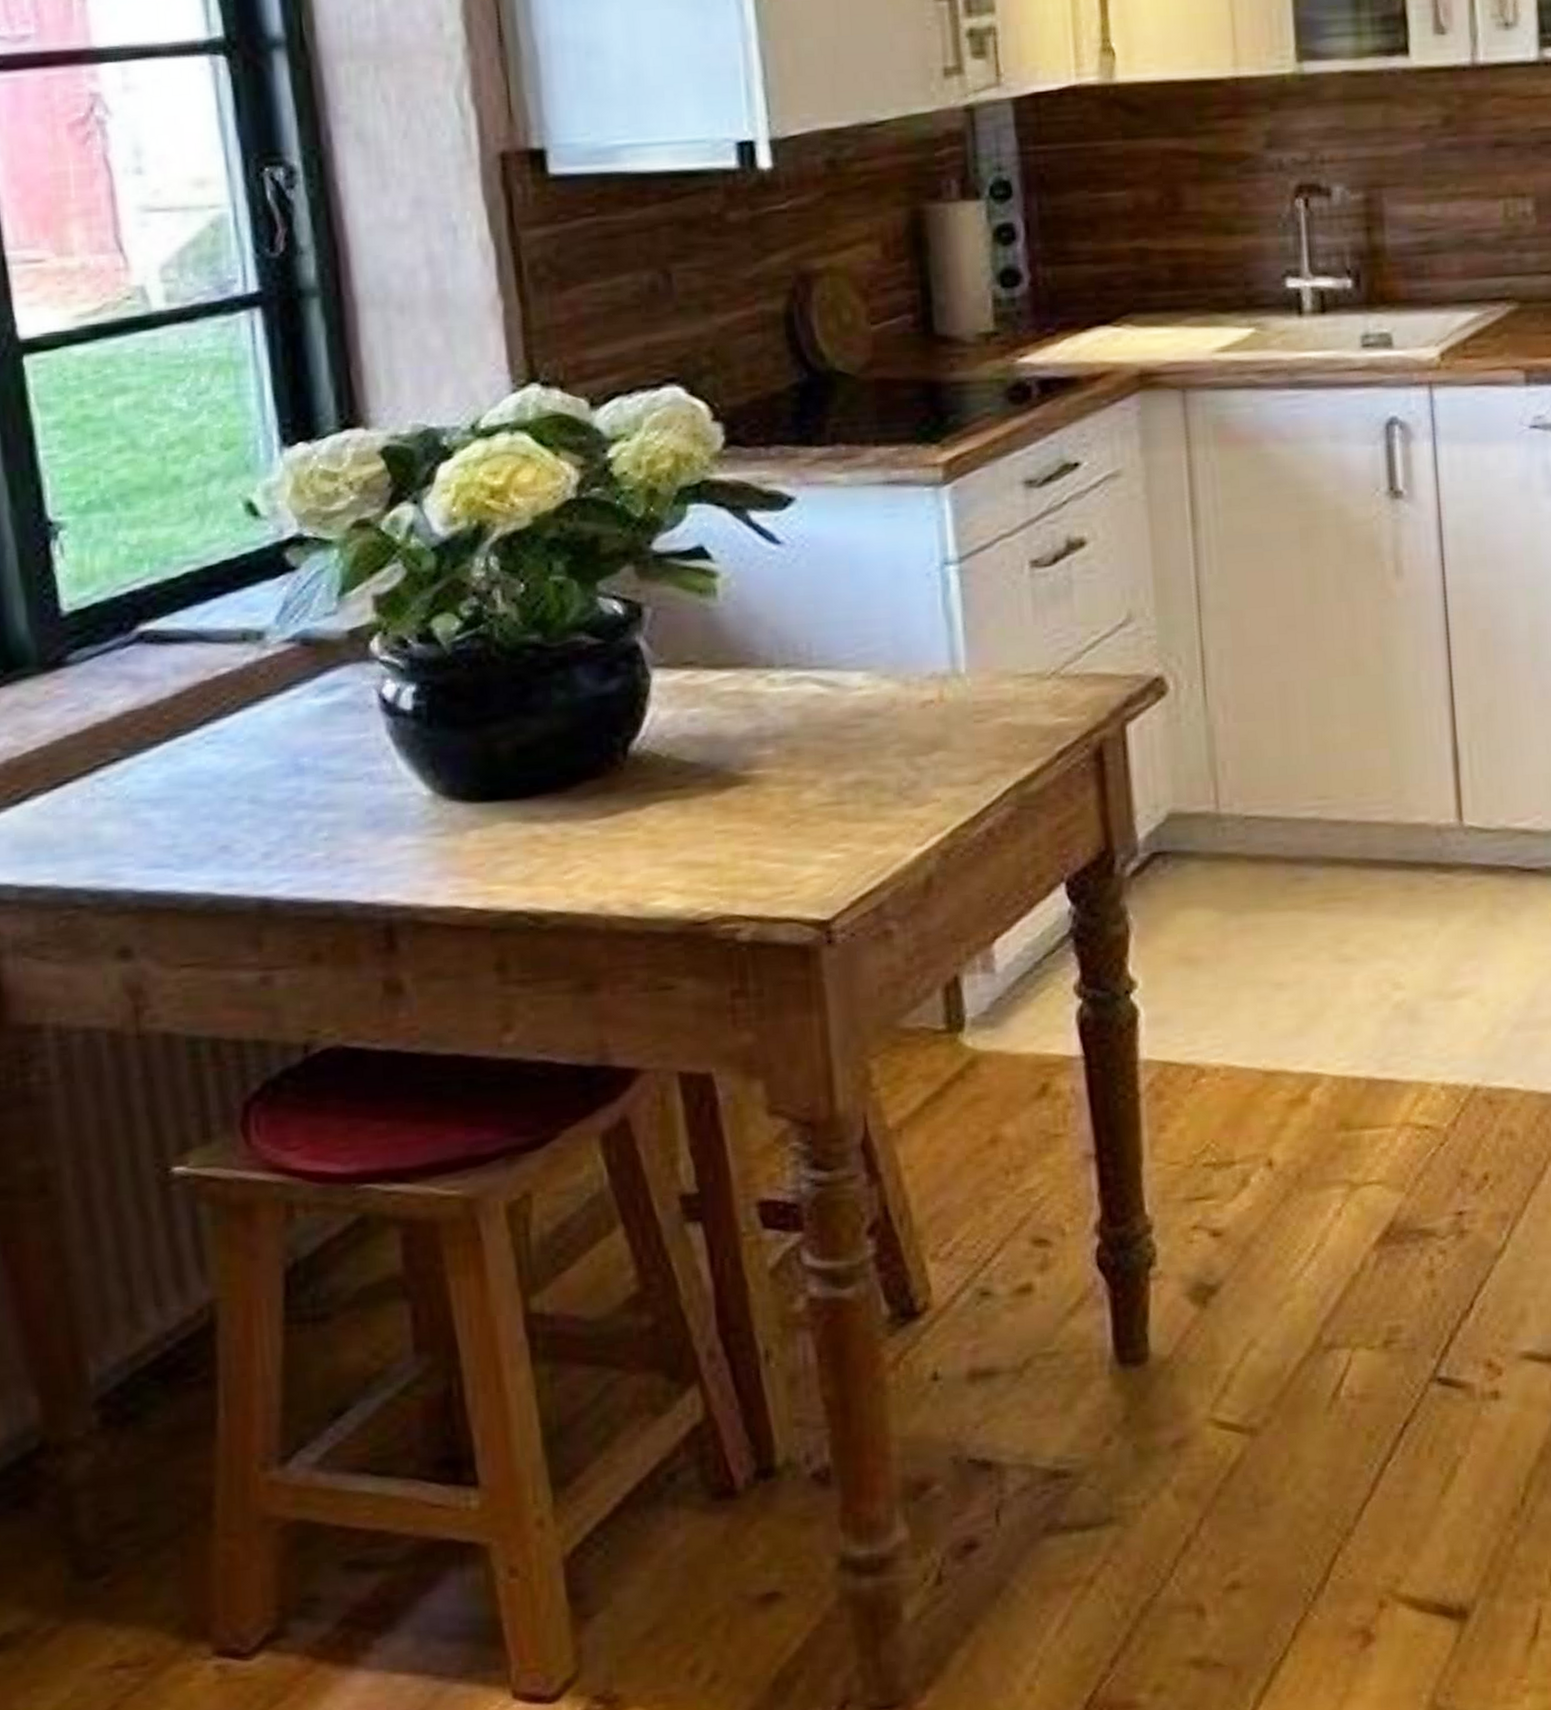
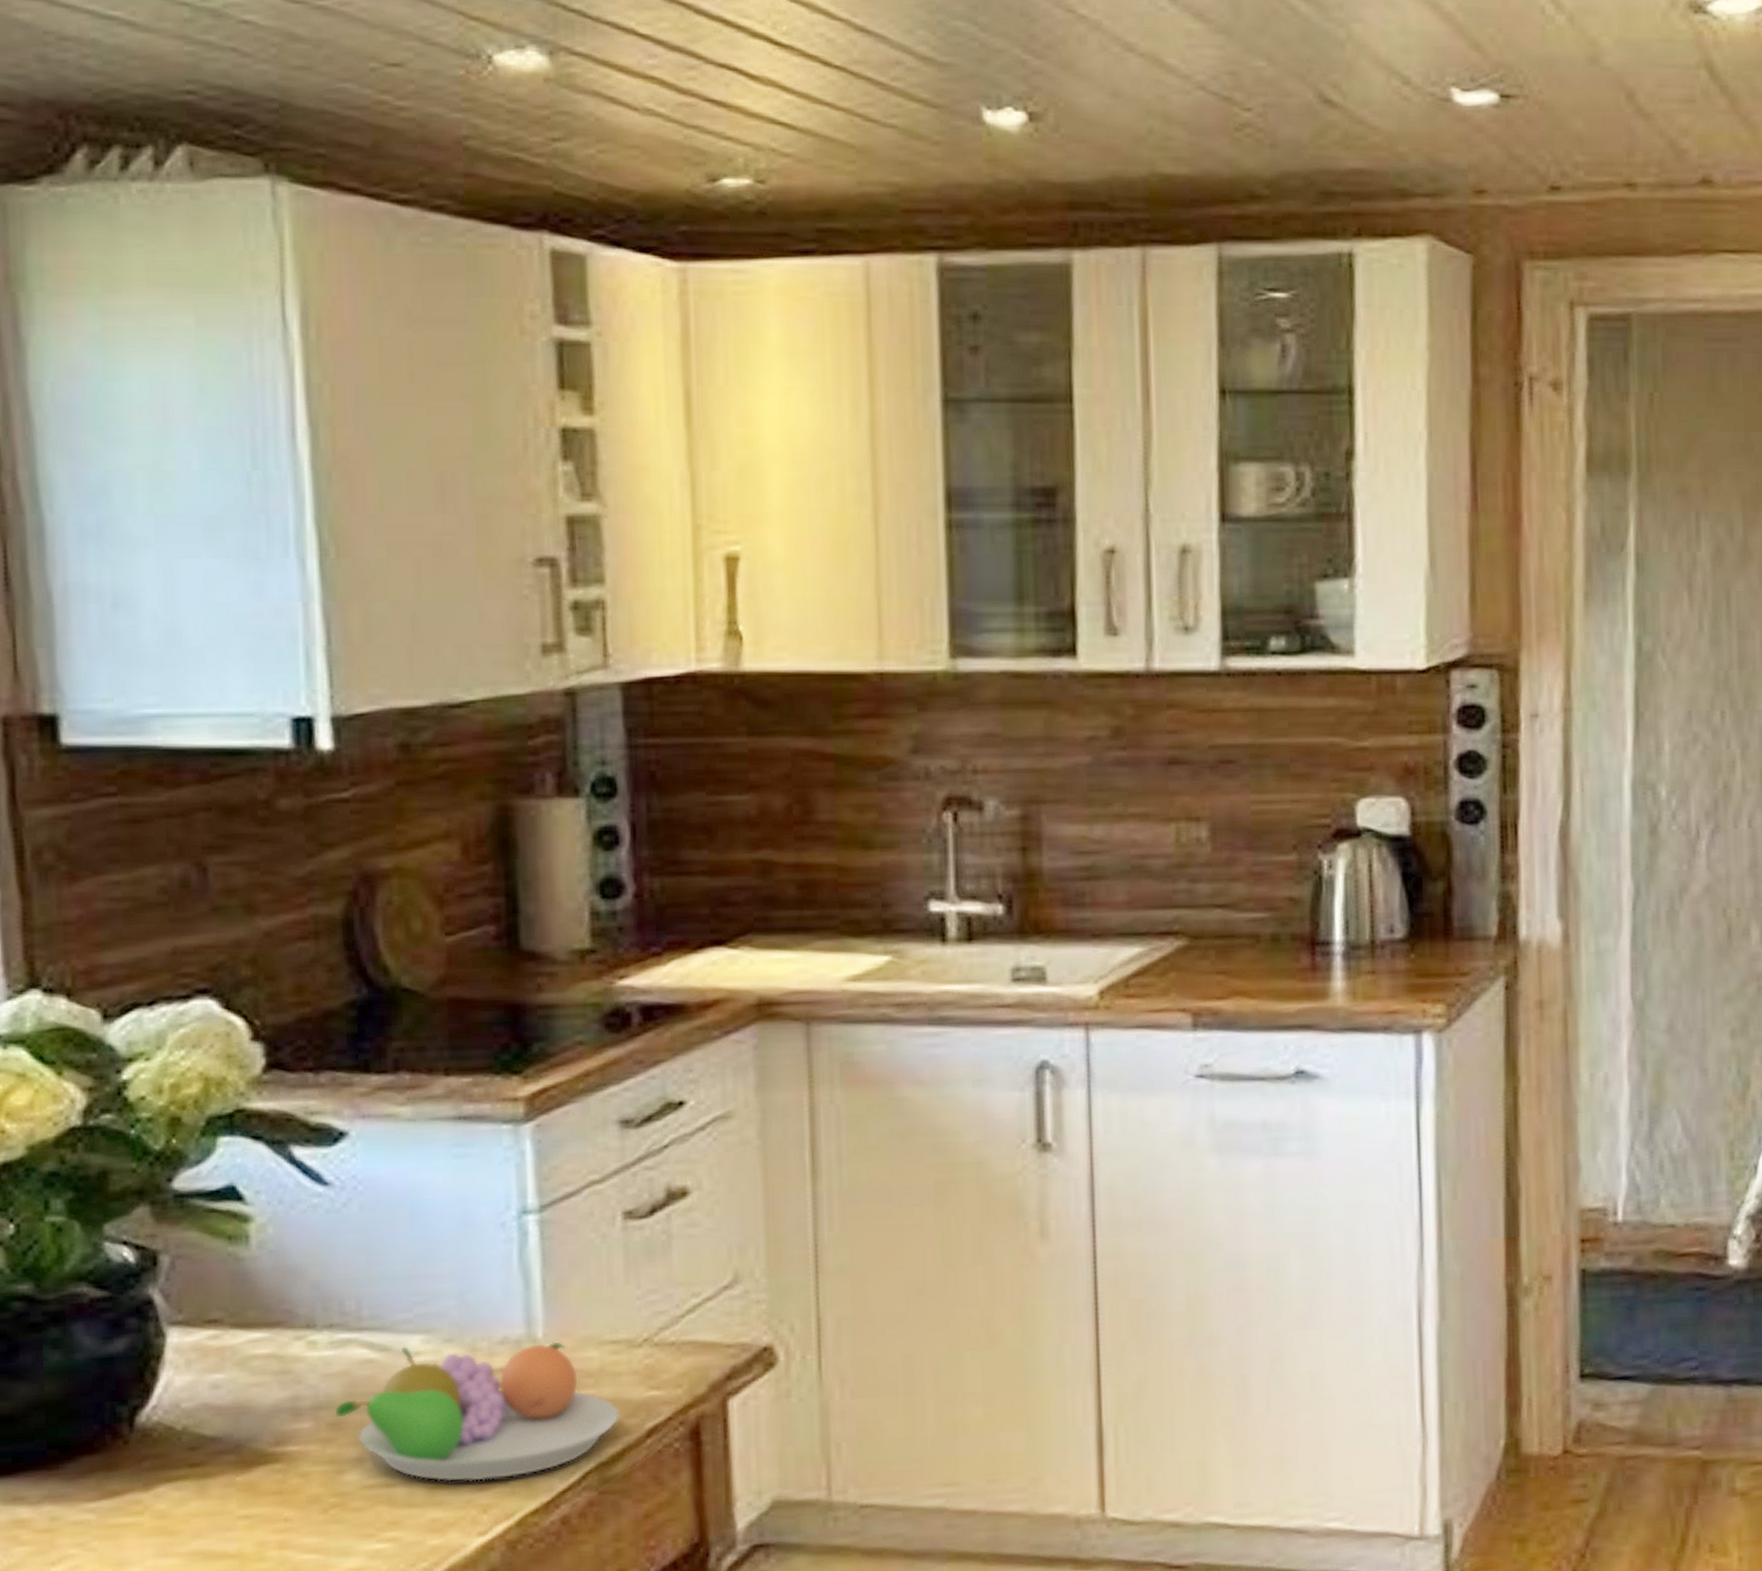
fruit bowl: none [792,675,1033,800] -> present [334,1341,619,1482]

